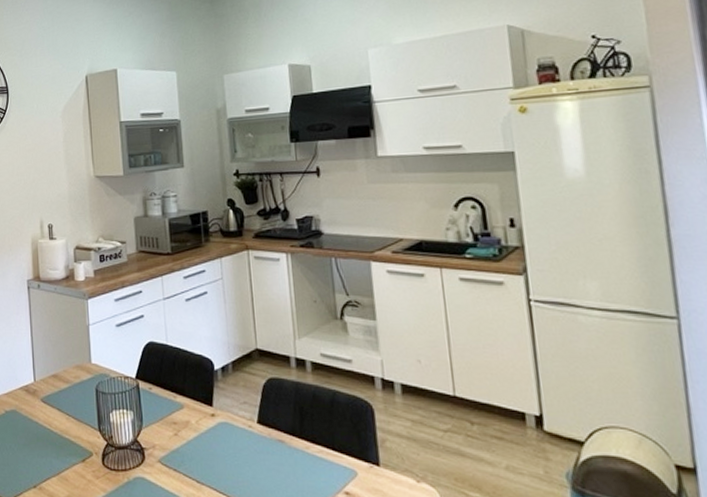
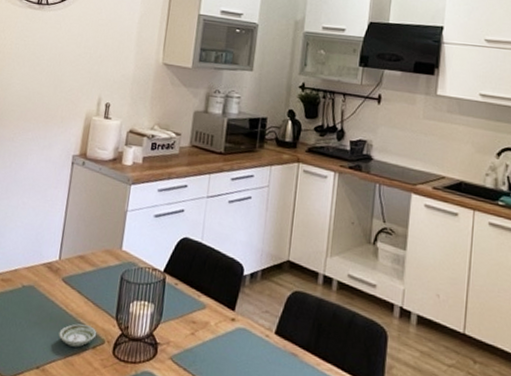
saucer: none [48,440,84,463] -> present [58,324,97,347]

